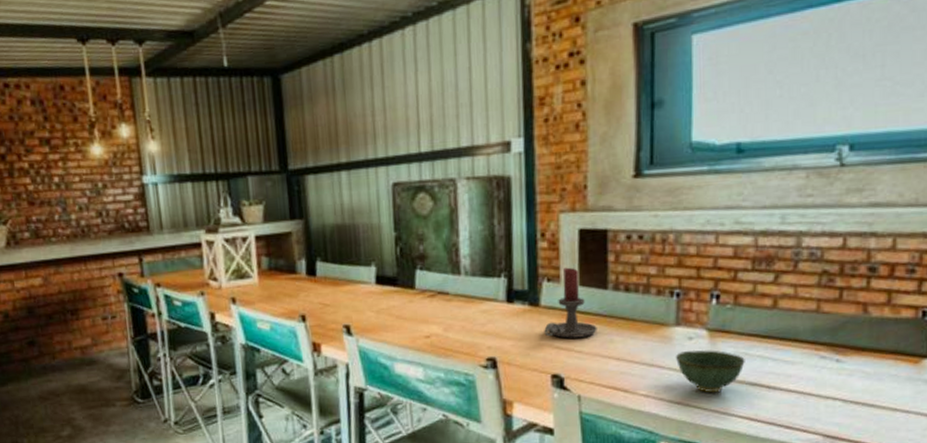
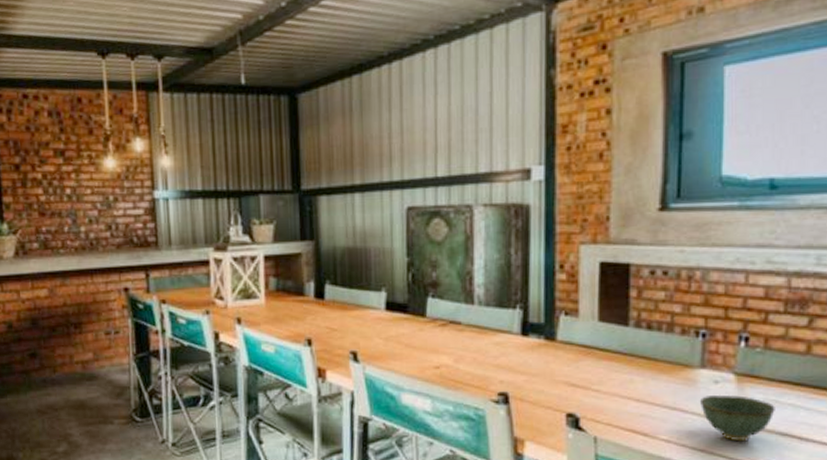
candle holder: present [544,267,597,338] -> none [560,301,617,376]

